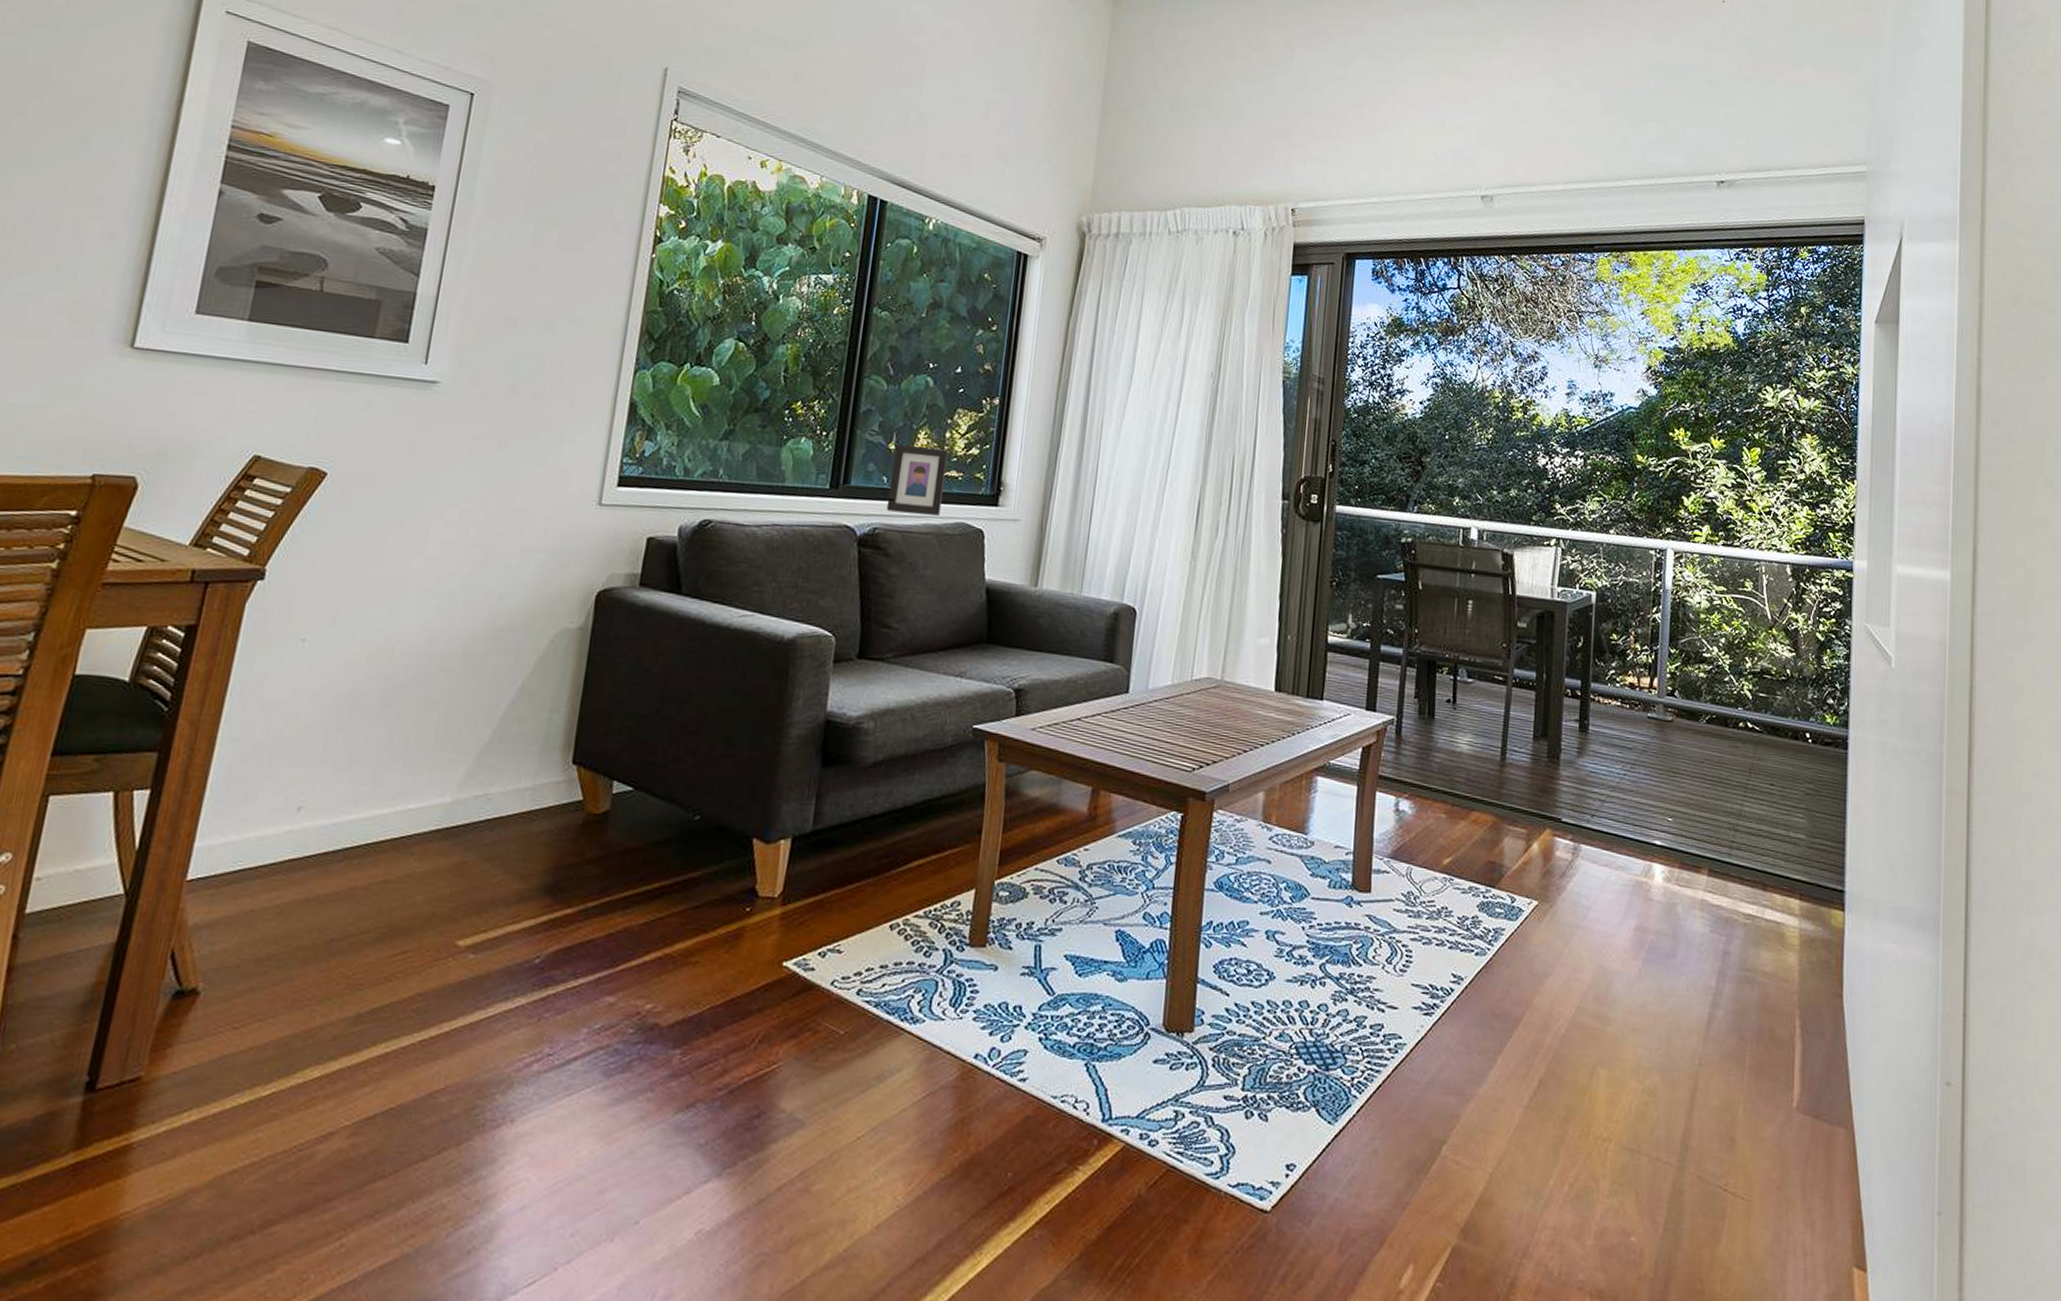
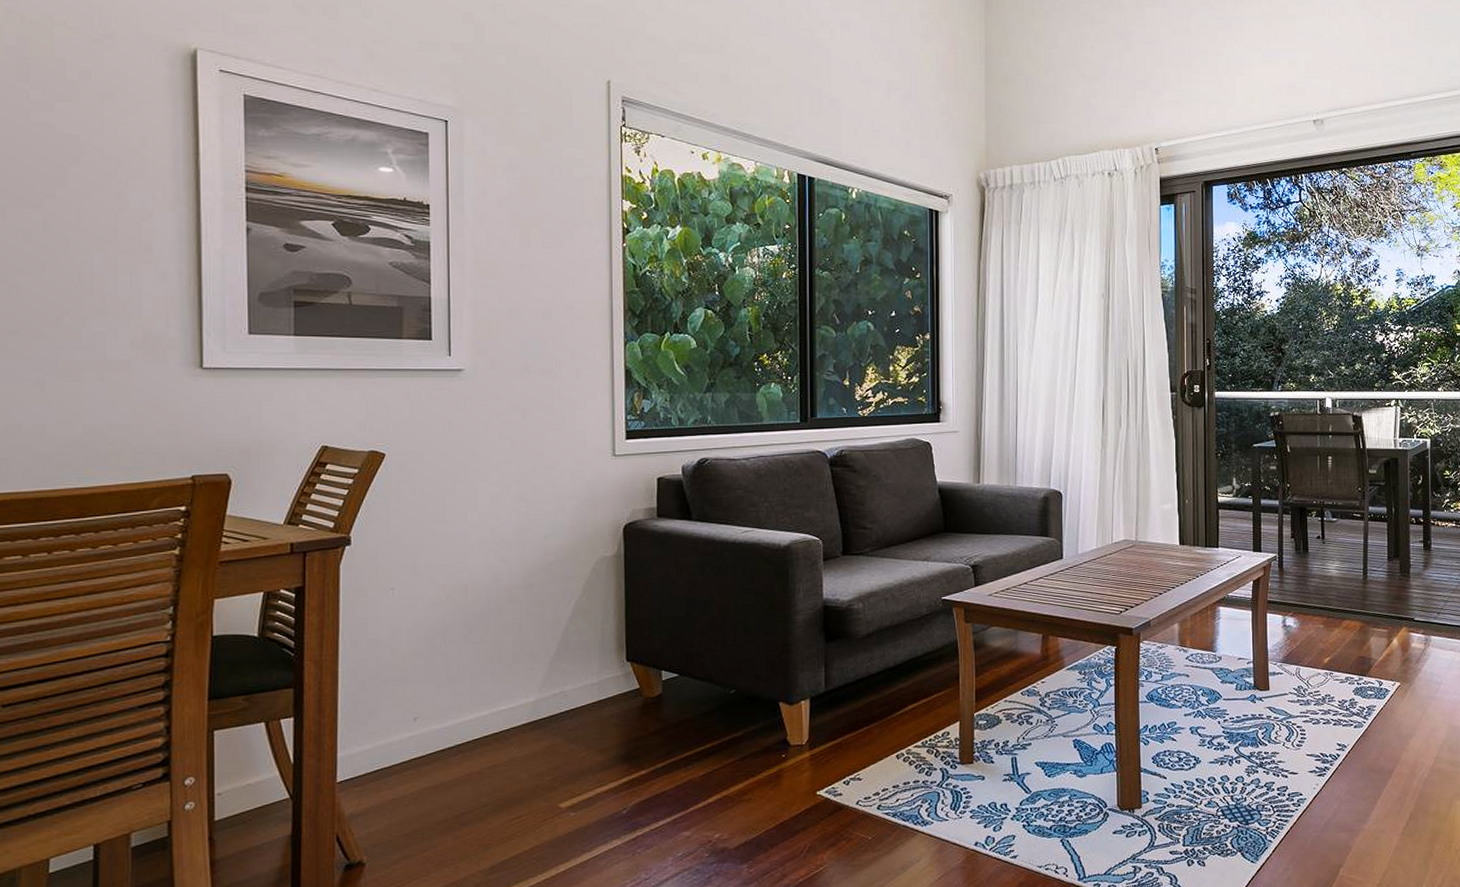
picture frame: present [886,445,949,517] -> none [849,381,894,436]

